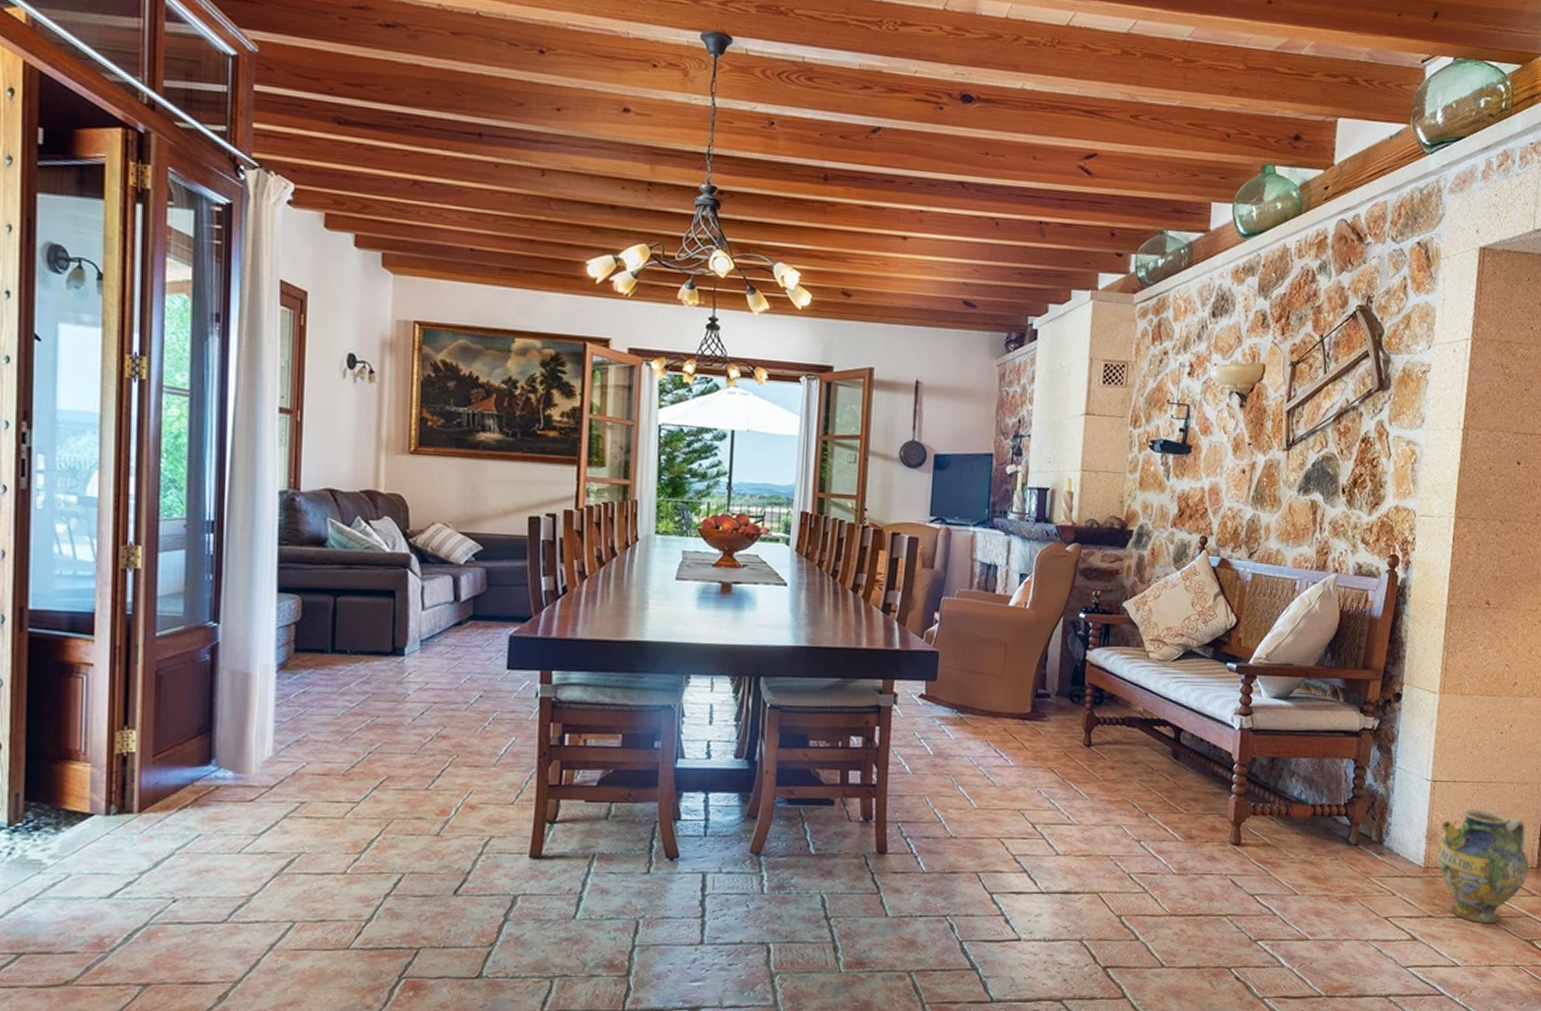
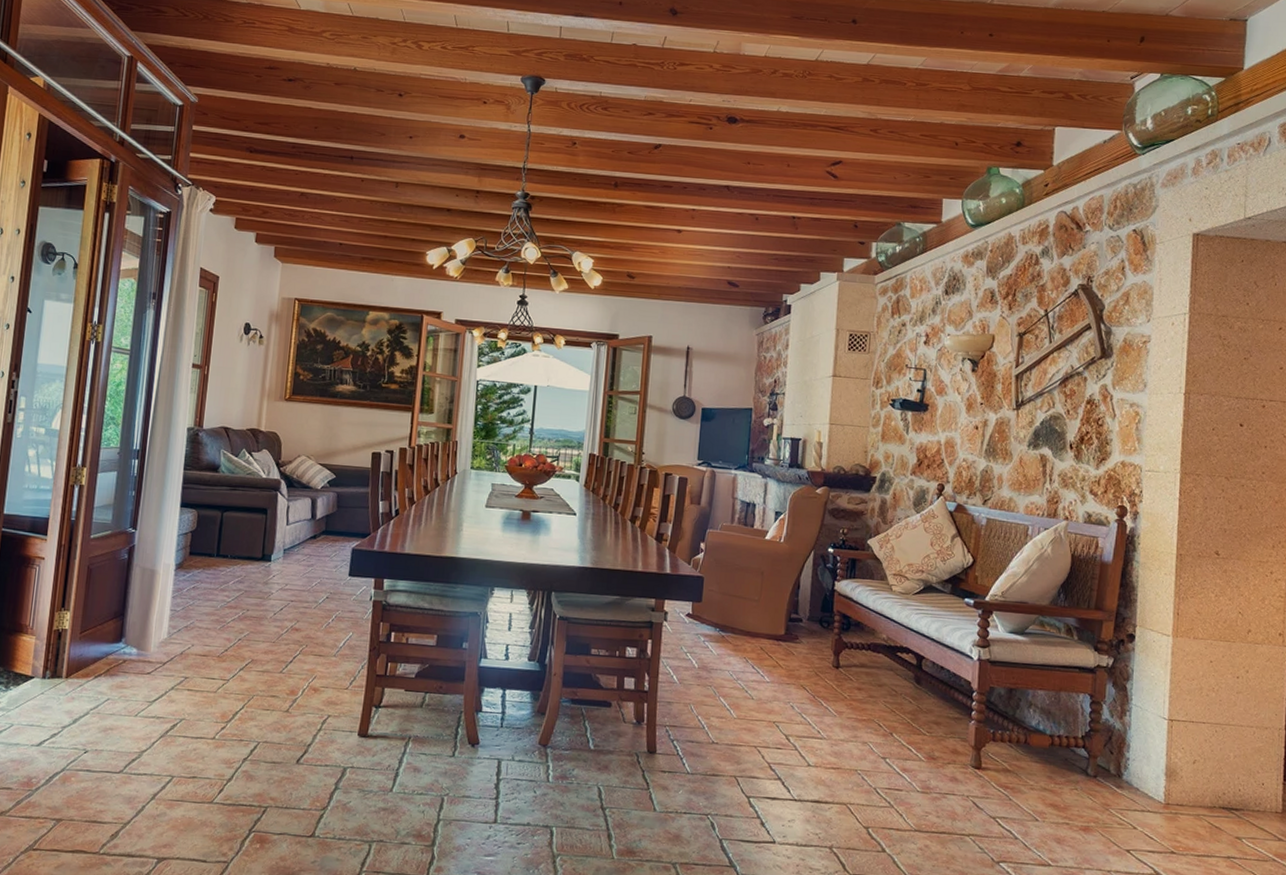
ceramic jug: present [1436,810,1529,924] -> none [1176,750,1273,865]

